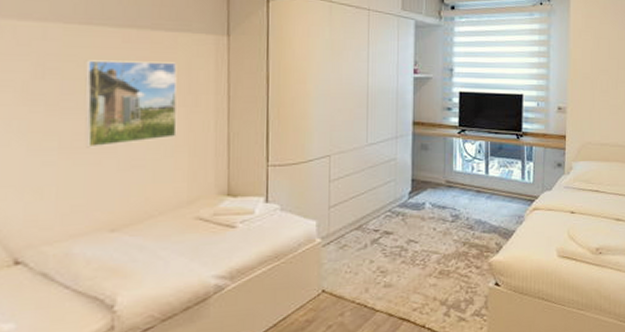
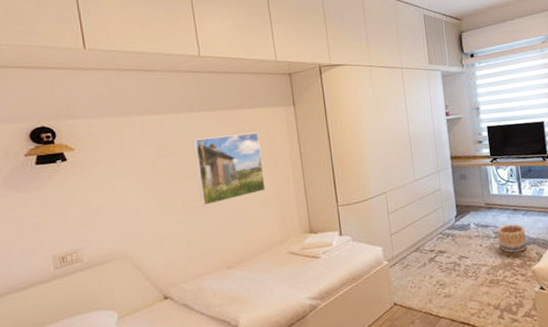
basket: none [456,208,487,241] -> present [497,224,527,253]

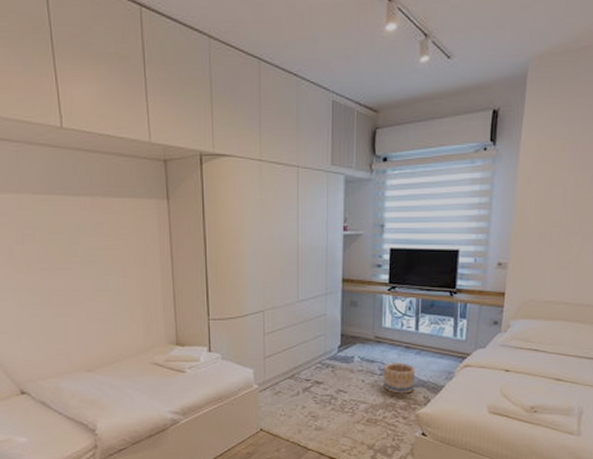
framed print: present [194,132,266,206] -> none [53,226,131,302]

